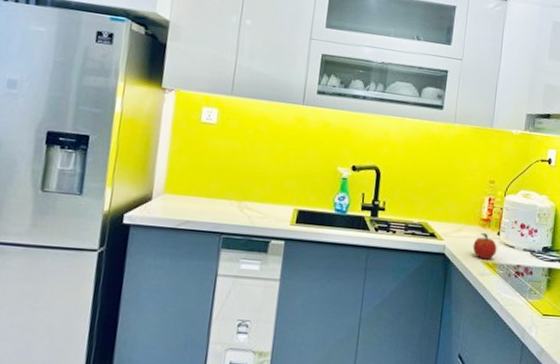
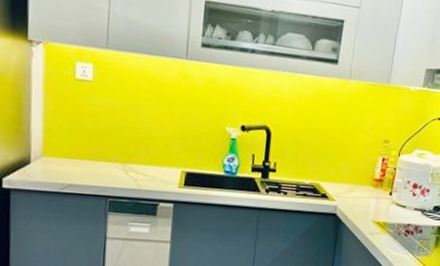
fruit: present [472,232,497,259] -> none [364,192,389,219]

